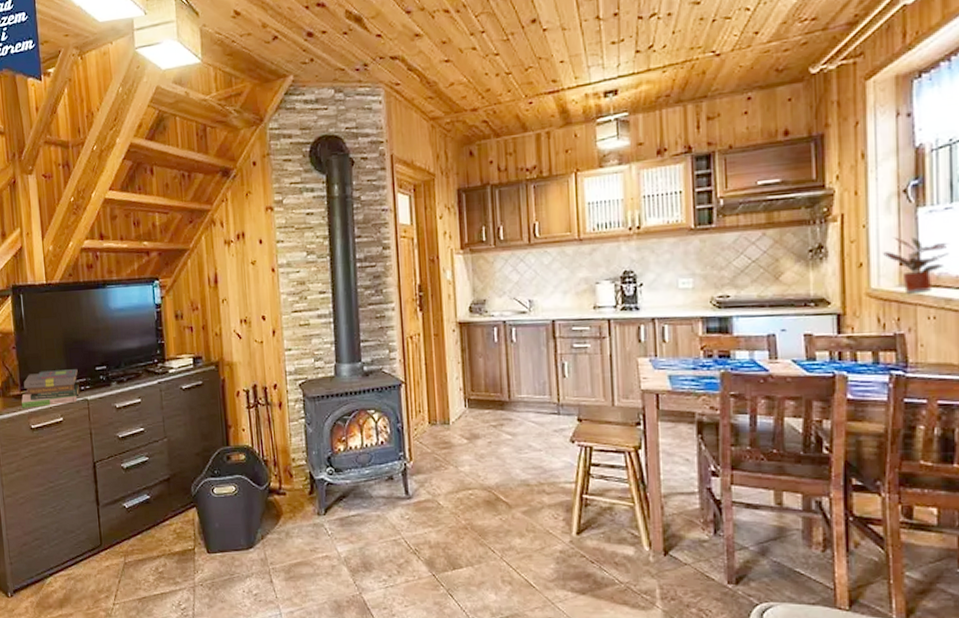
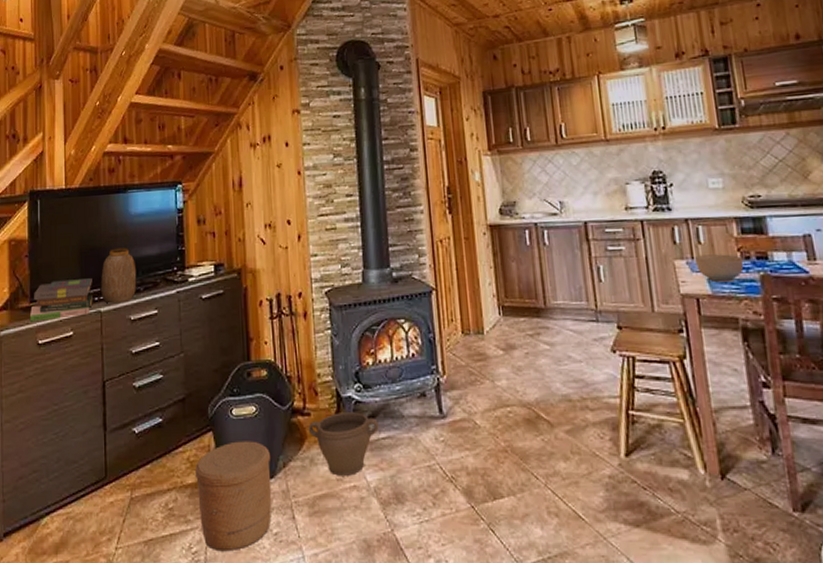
vase: none [85,341,120,393] -> present [100,248,137,304]
woven basket: none [181,516,252,608] -> present [194,441,272,552]
ceramic pot: none [284,493,349,547] -> present [308,412,379,476]
bowl: none [657,352,706,379] -> present [694,254,744,283]

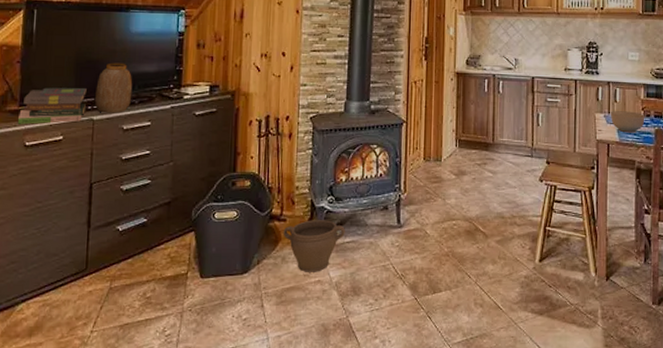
woven basket: present [194,441,272,552] -> none [174,241,246,334]

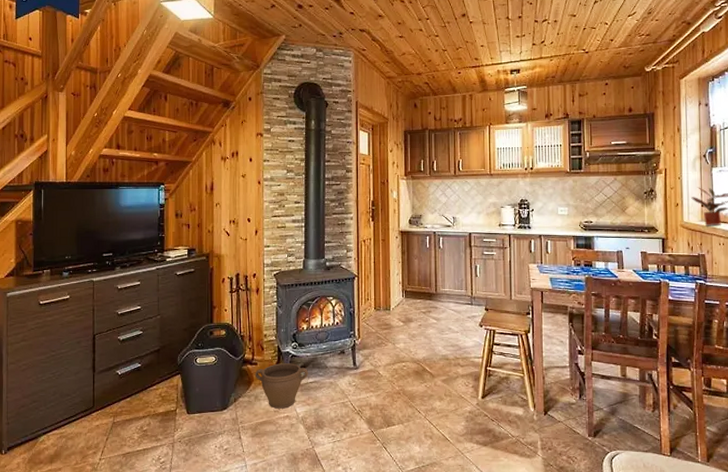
books: present [17,87,87,124] -> none [32,255,87,286]
vase: present [94,62,133,113] -> none [93,232,124,275]
bowl: present [610,111,645,133] -> none [542,261,576,281]

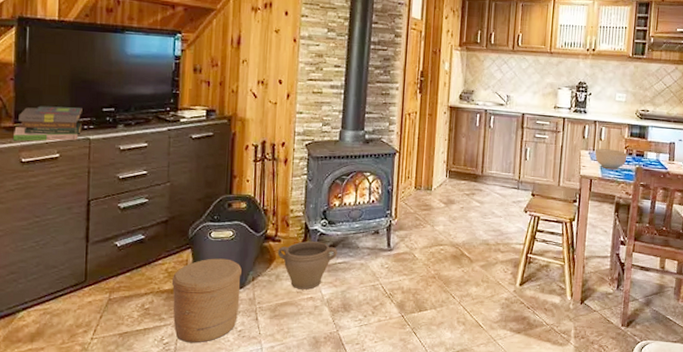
books: none [32,255,87,286] -> present [12,105,82,142]
woven basket: none [165,382,224,462] -> present [171,258,242,343]
bowl: none [542,261,576,281] -> present [594,148,628,170]

